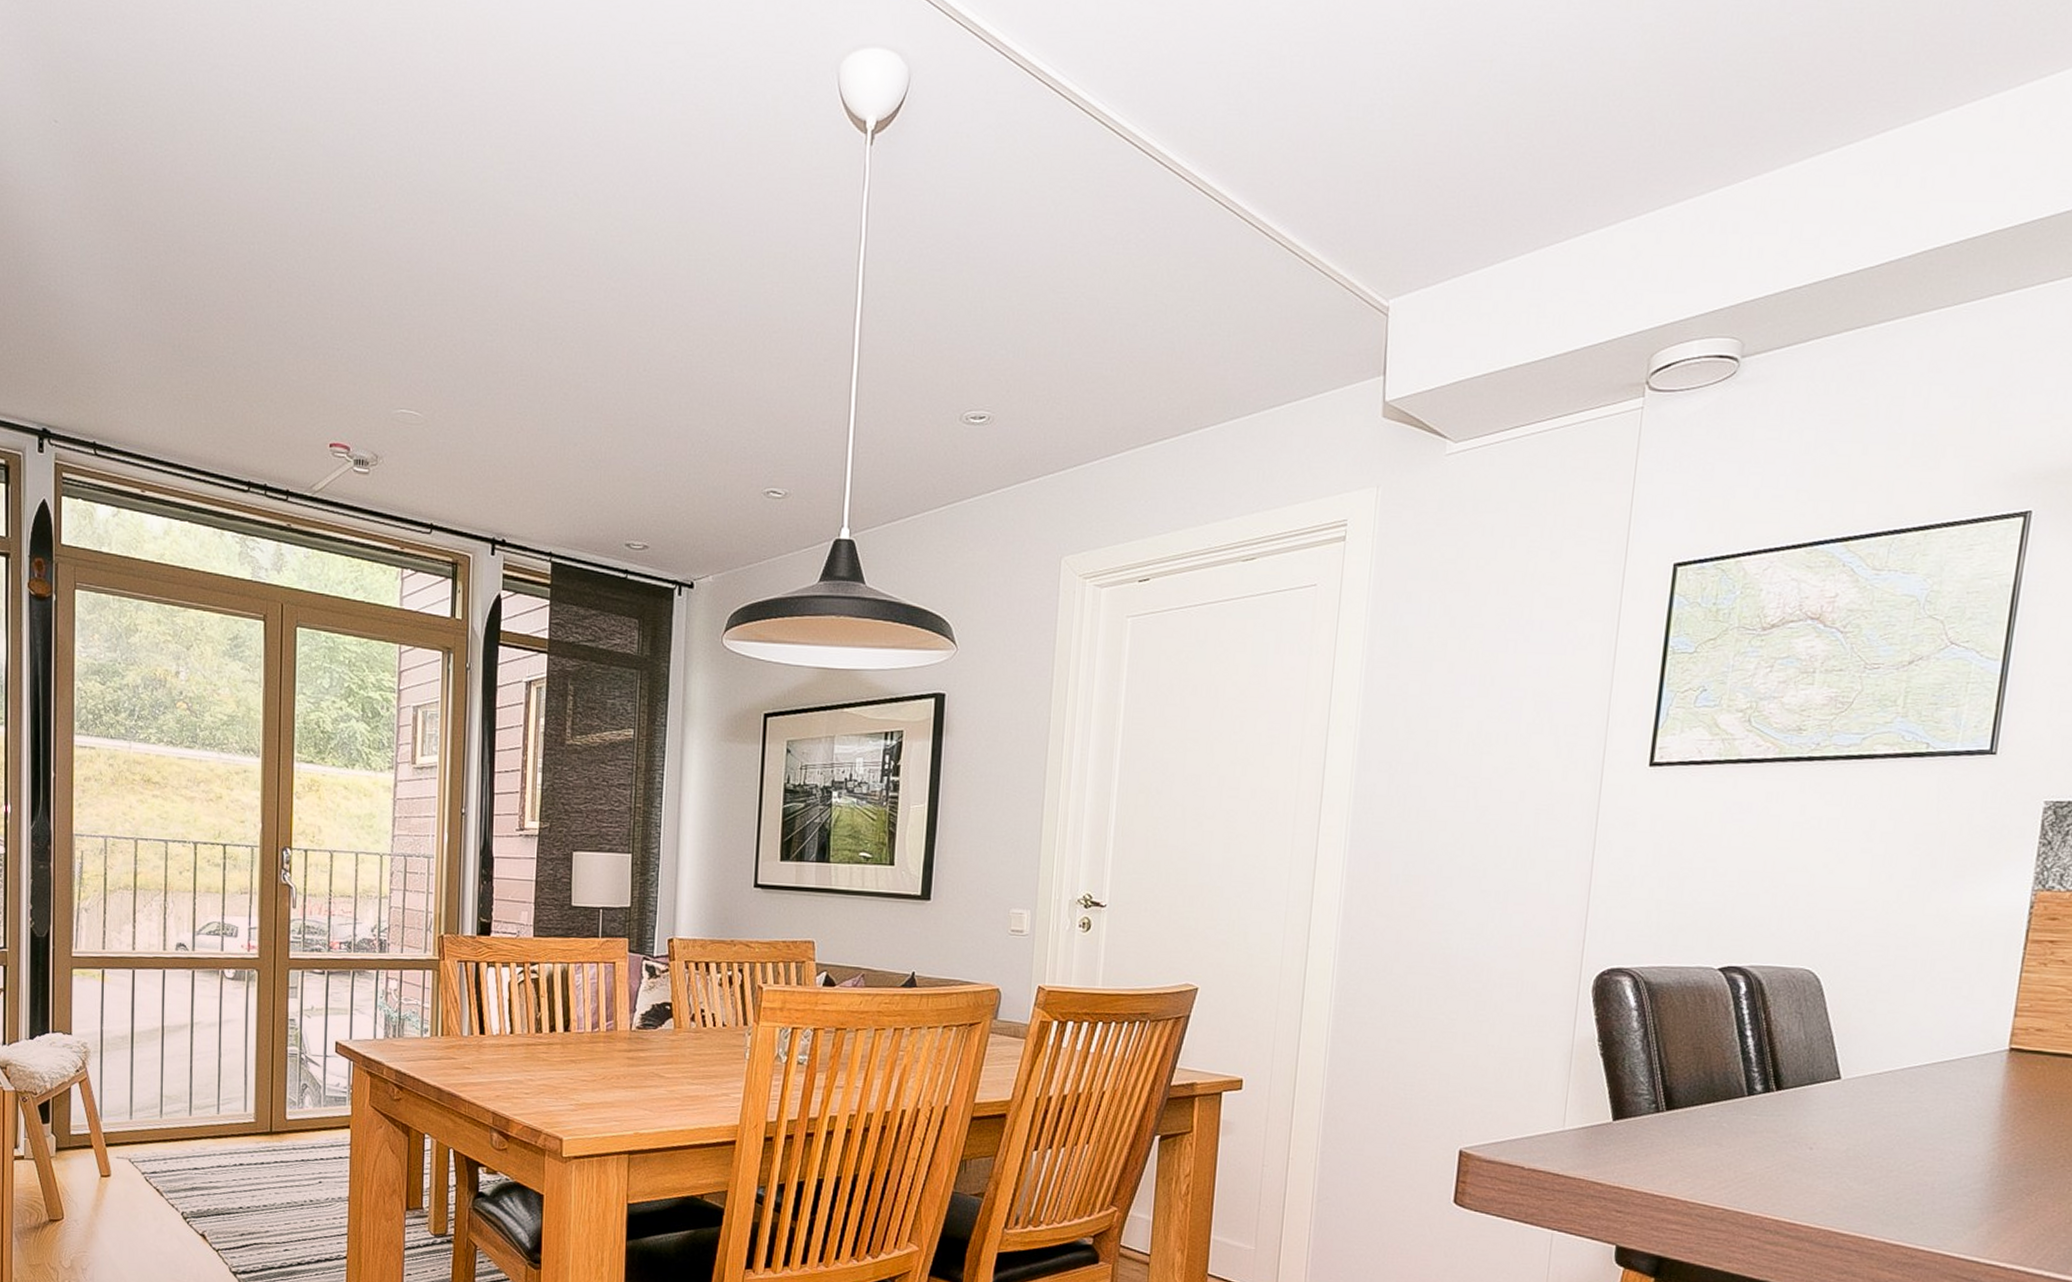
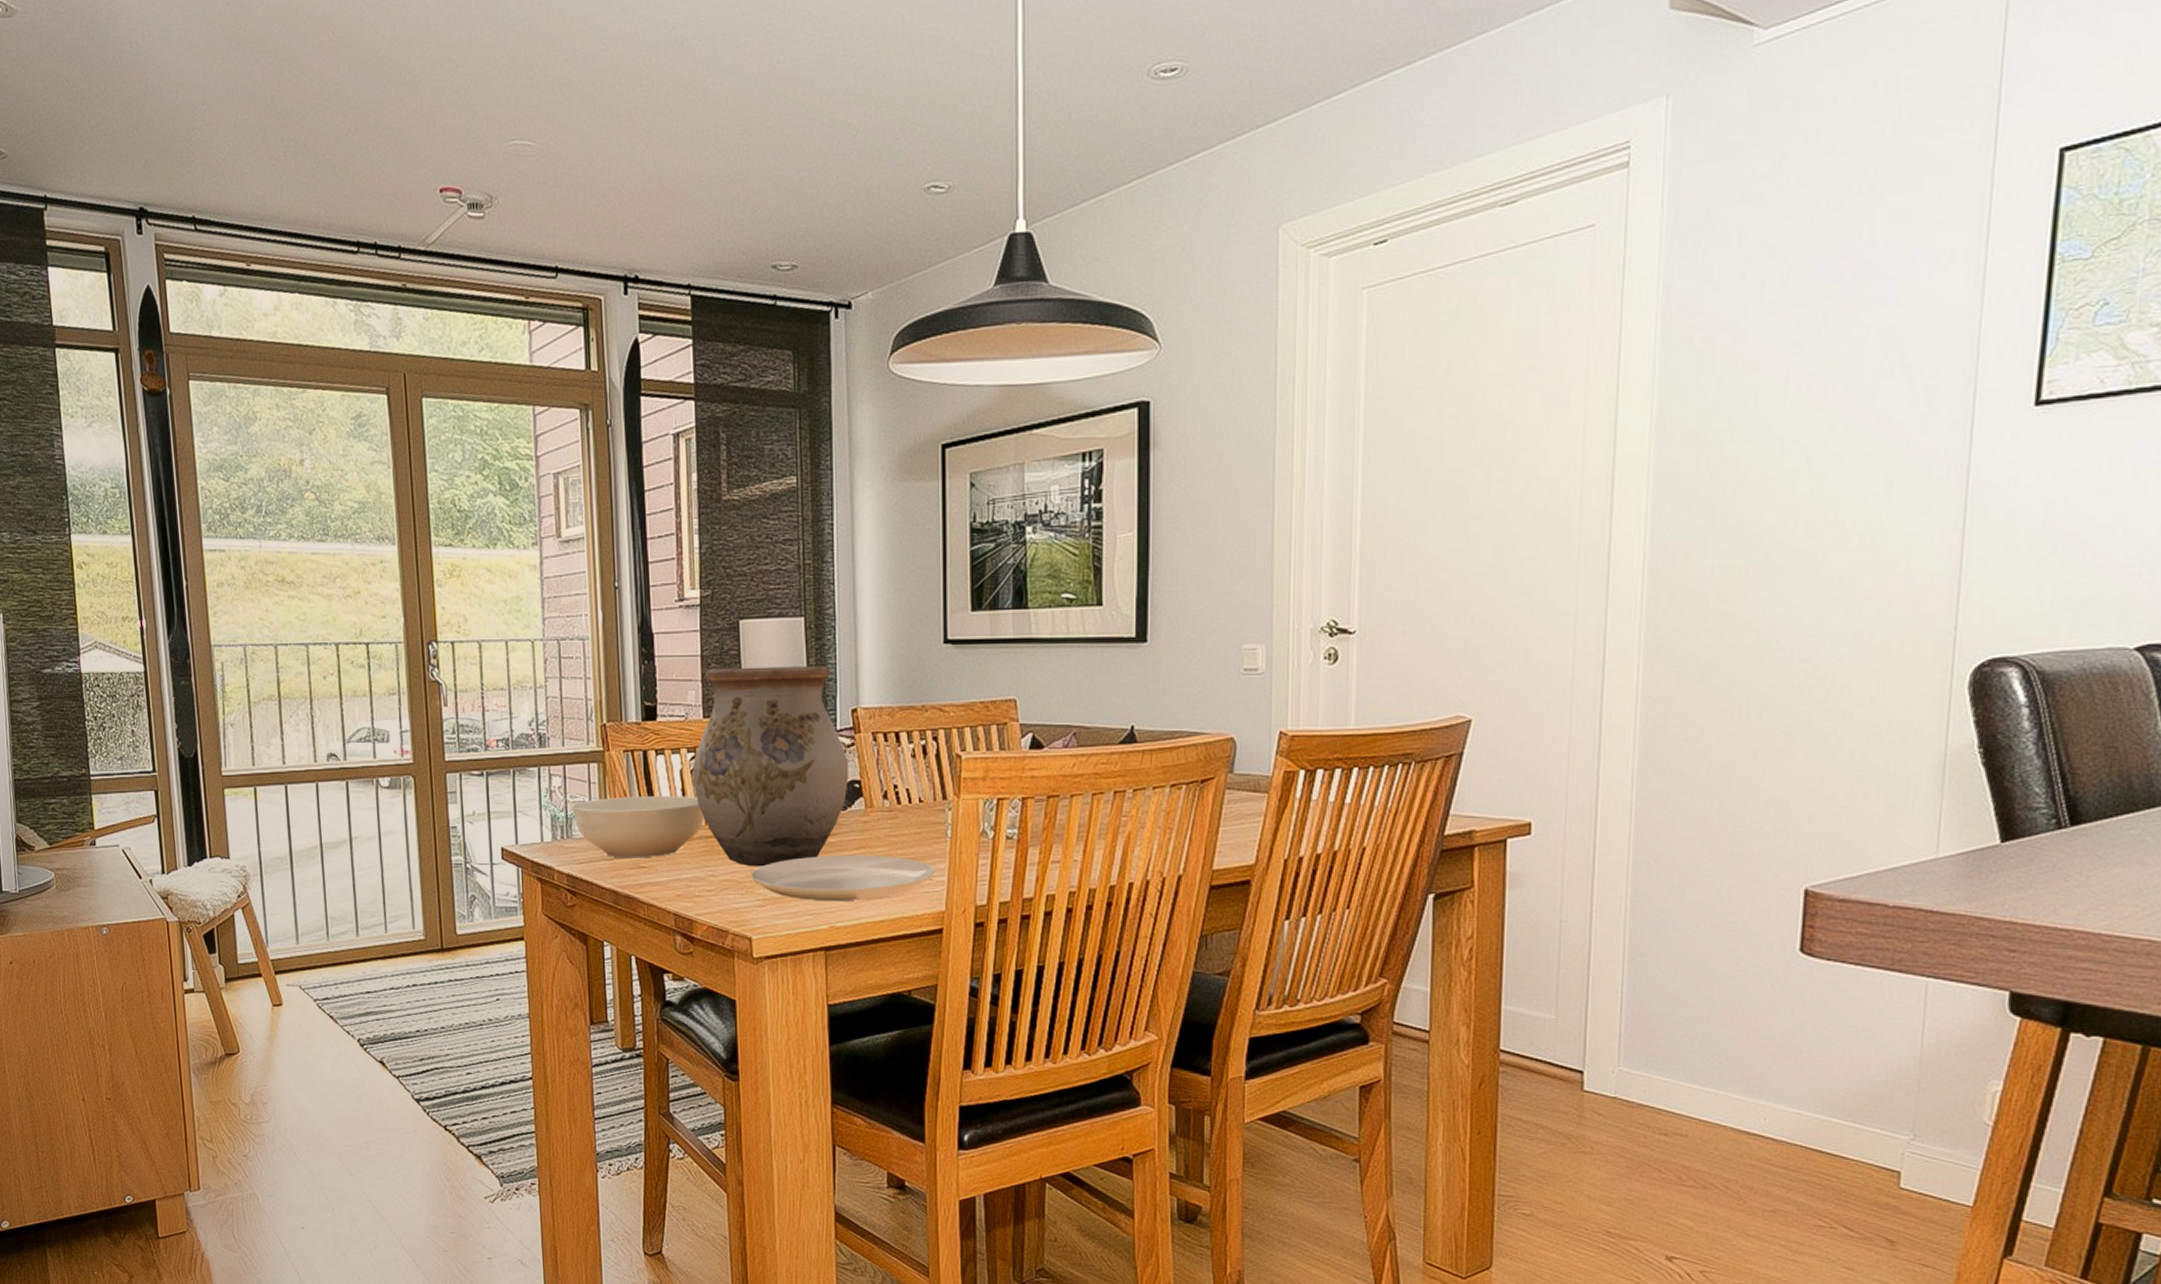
bowl: none [405,1002,527,1060] -> present [571,796,704,858]
vase: none [519,893,663,1075] -> present [692,666,850,867]
plate: none [566,1068,734,1111] -> present [751,854,936,900]

